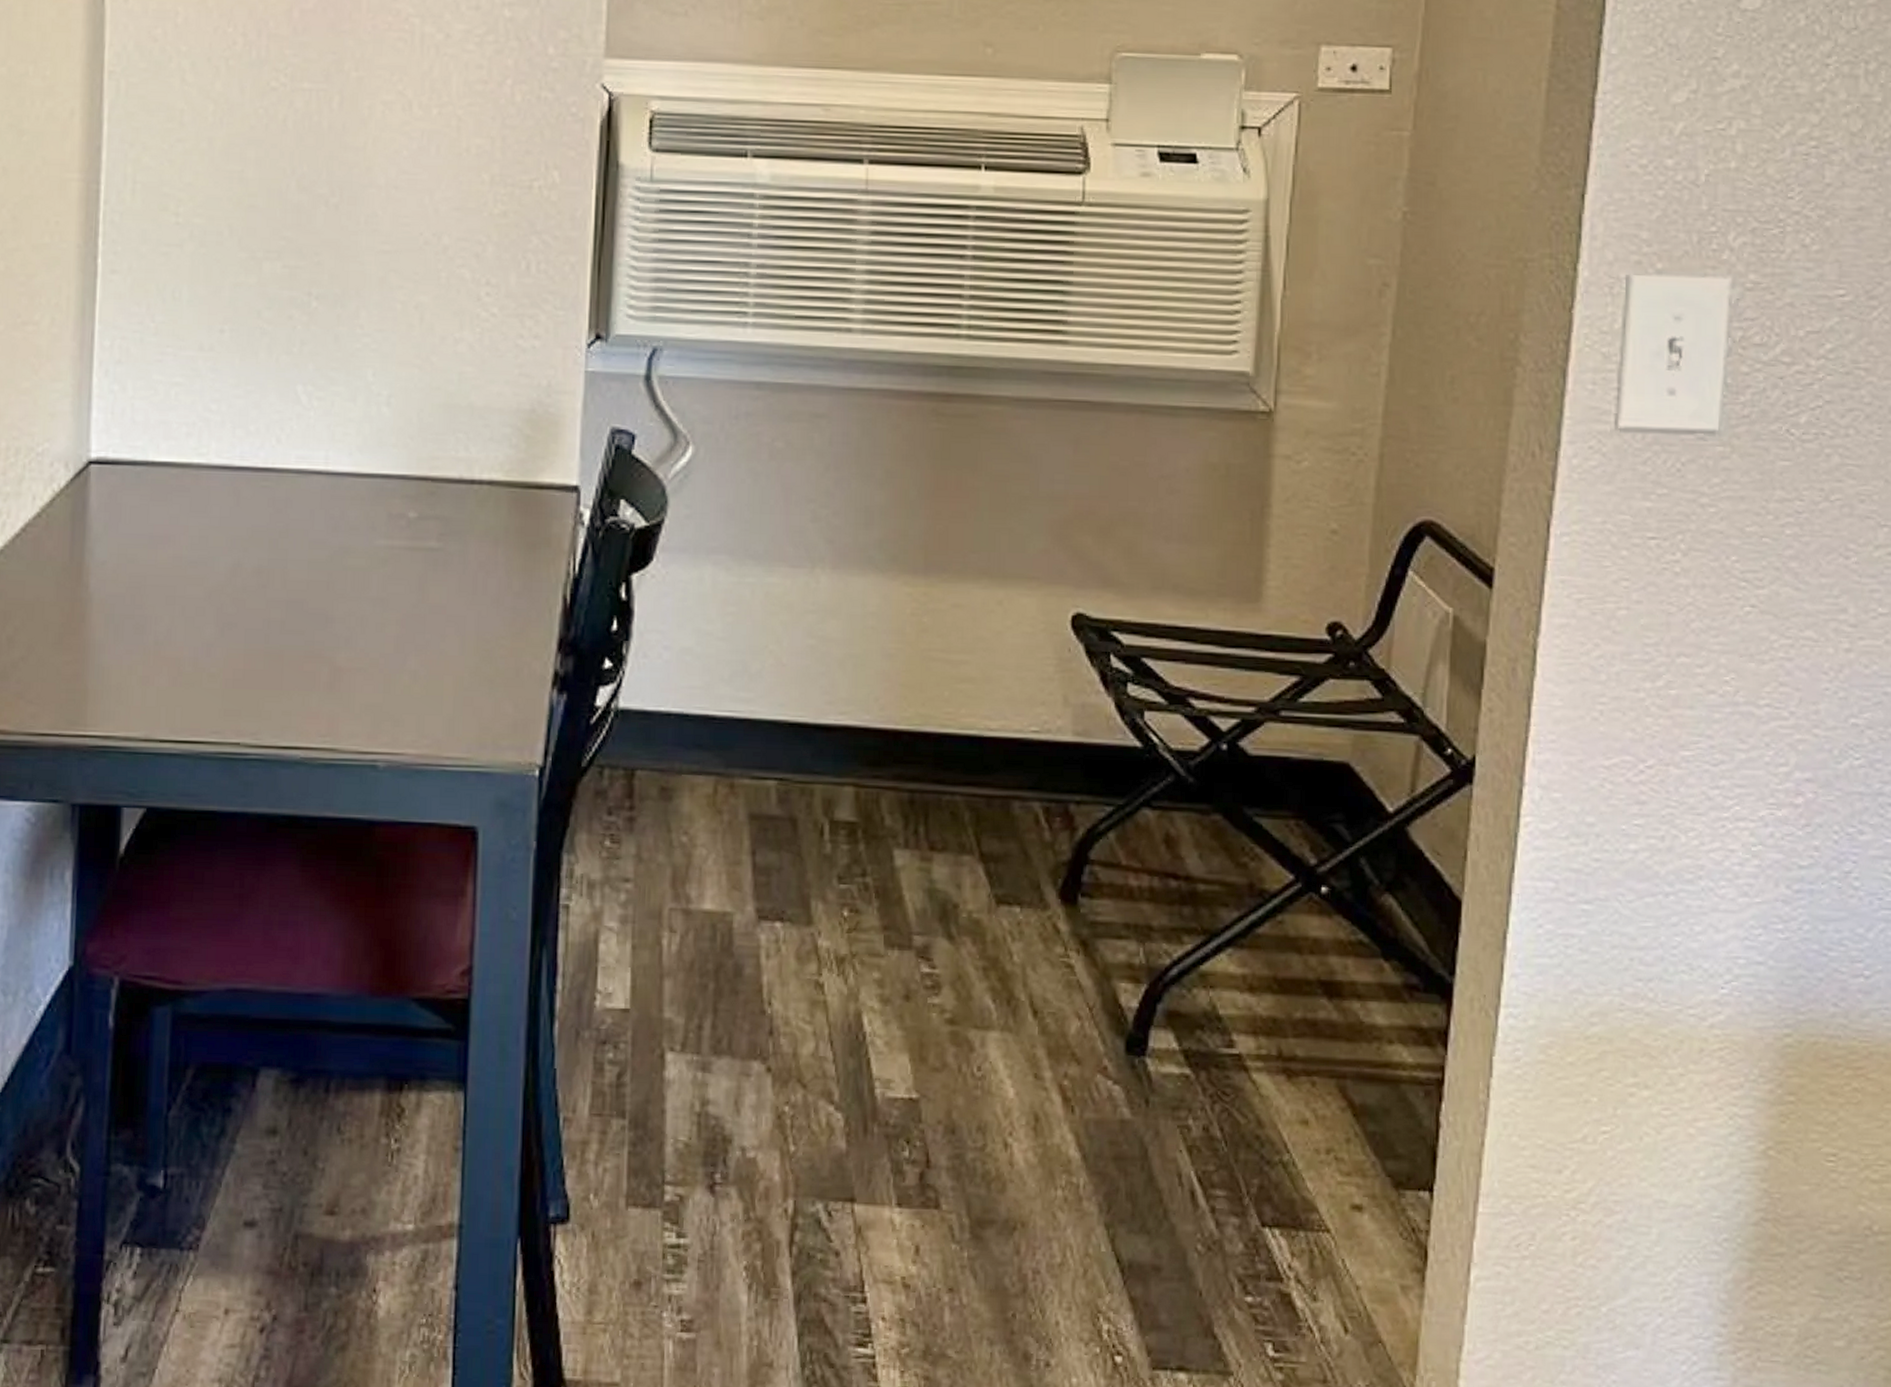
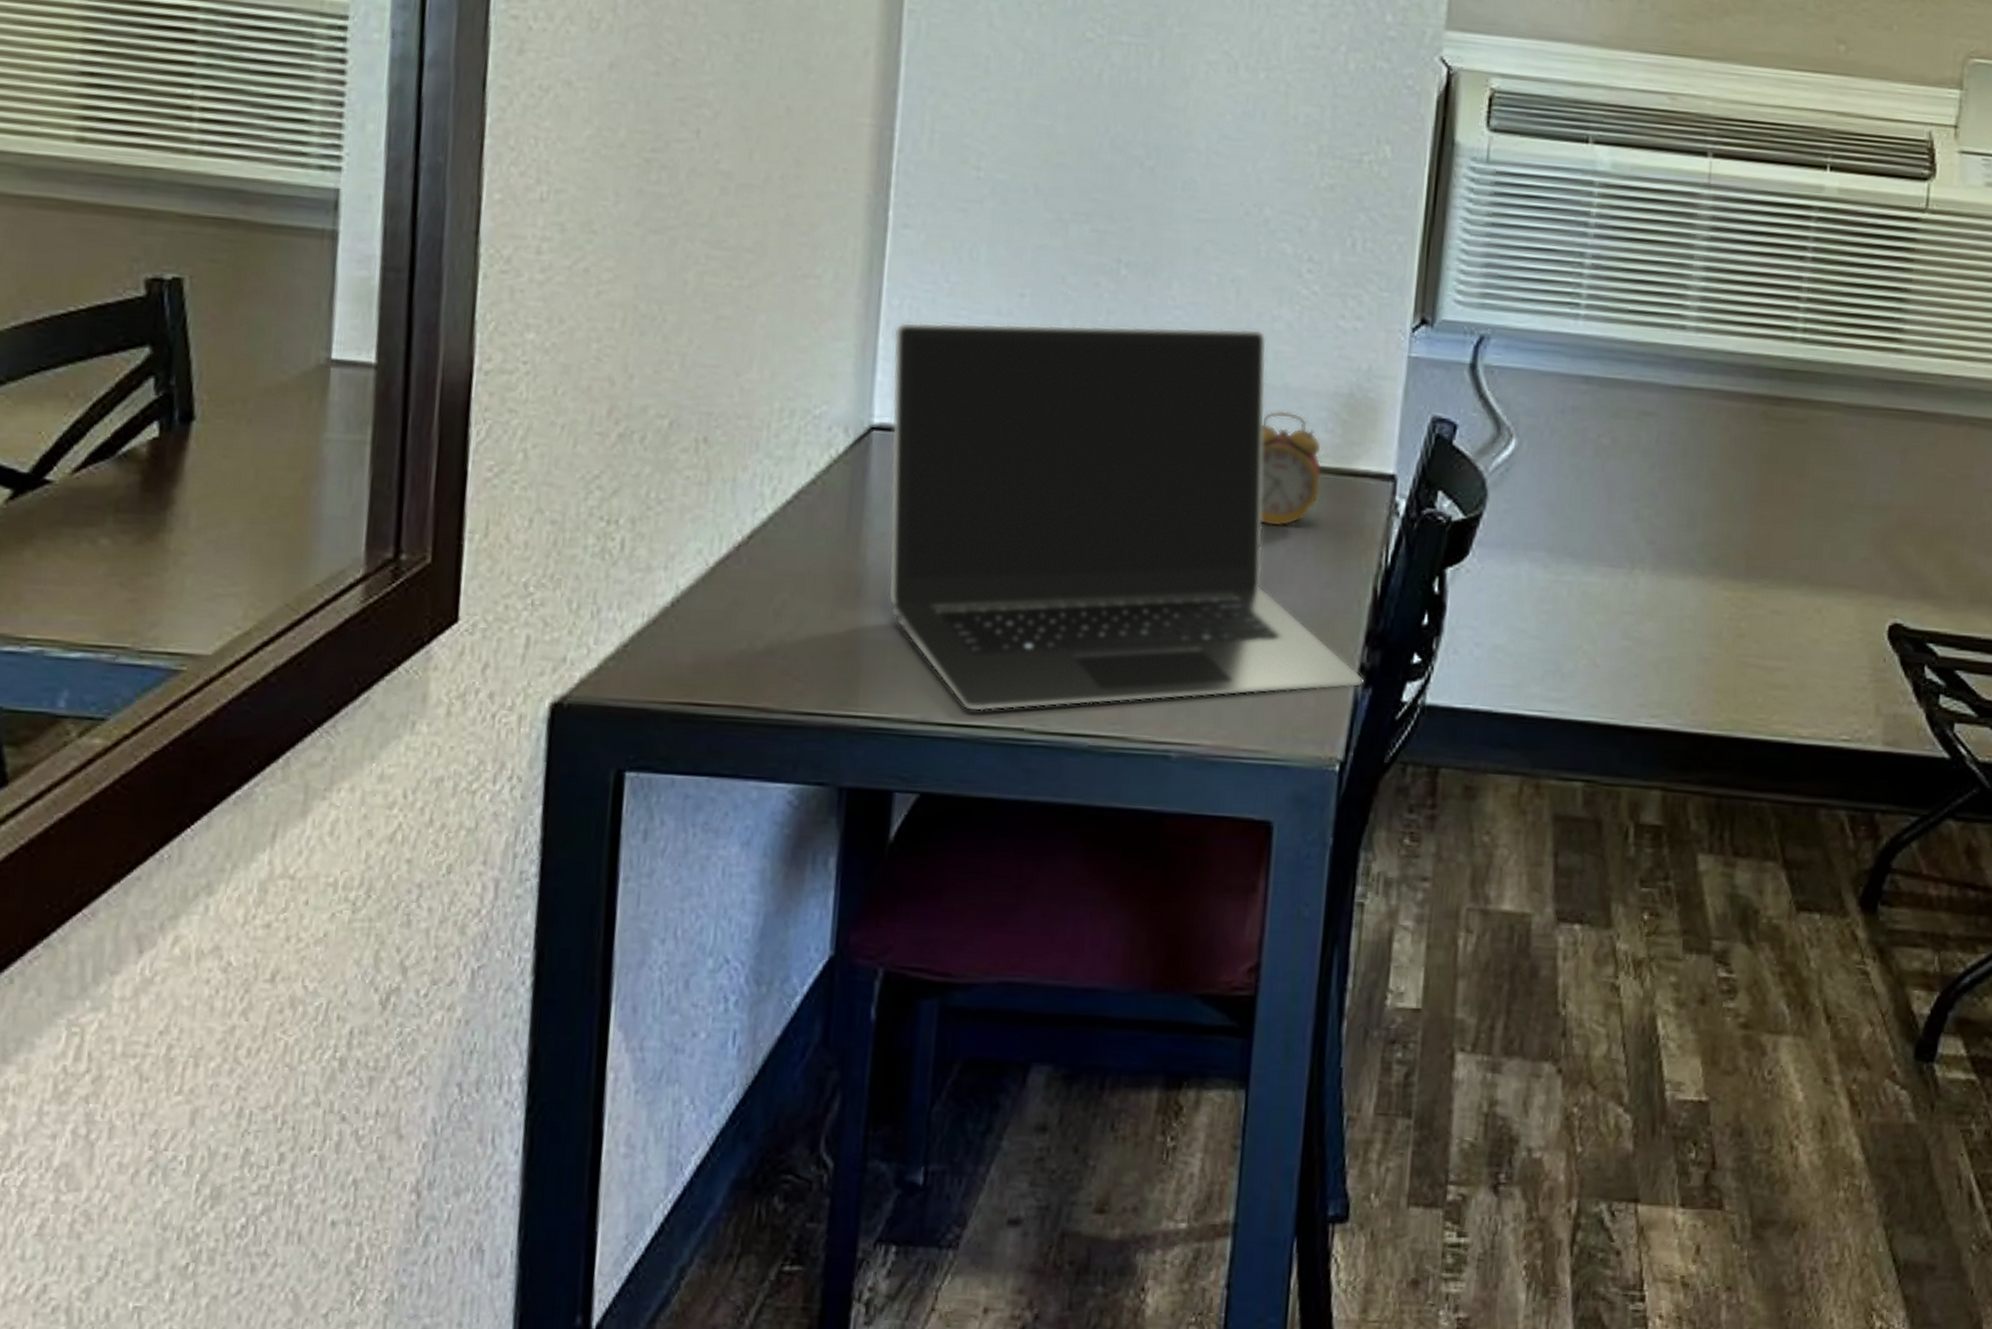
laptop: none [106,352,559,728] -> present [888,321,1365,712]
alarm clock: none [450,429,509,540] -> present [1260,411,1322,526]

